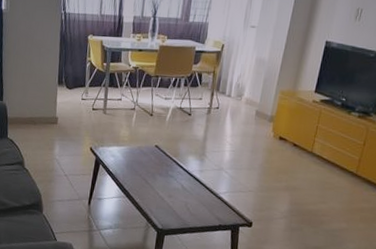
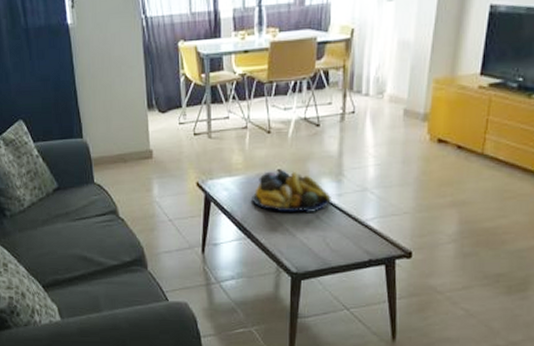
fruit bowl: none [132,146,195,182] -> present [252,171,331,212]

